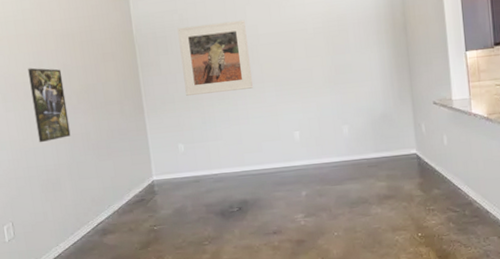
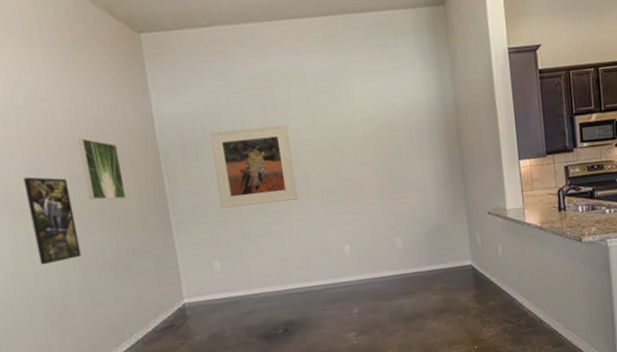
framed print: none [70,34,108,88] -> present [78,138,127,200]

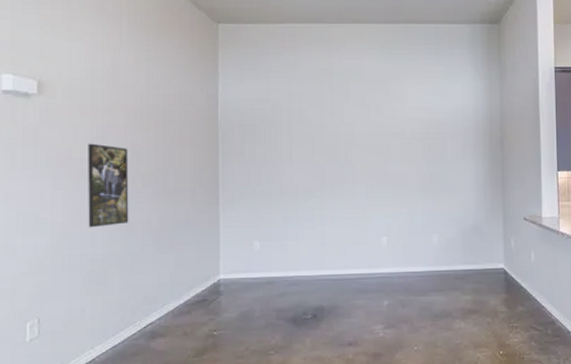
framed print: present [78,138,127,200] -> none [145,112,181,172]
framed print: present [209,124,298,208] -> none [268,117,344,190]

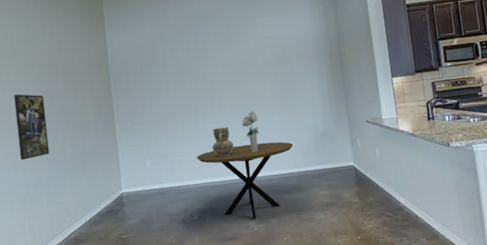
dining table: none [319,232,437,323] -> present [197,142,294,219]
ceramic jug: none [338,209,365,246] -> present [212,126,234,157]
bouquet: none [376,192,398,243] -> present [241,110,259,153]

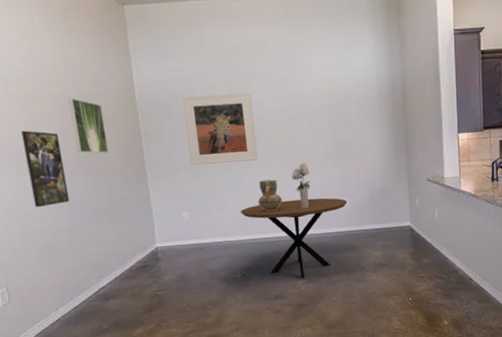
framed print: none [53,65,85,111] -> present [68,98,109,154]
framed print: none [147,52,212,117] -> present [182,92,259,165]

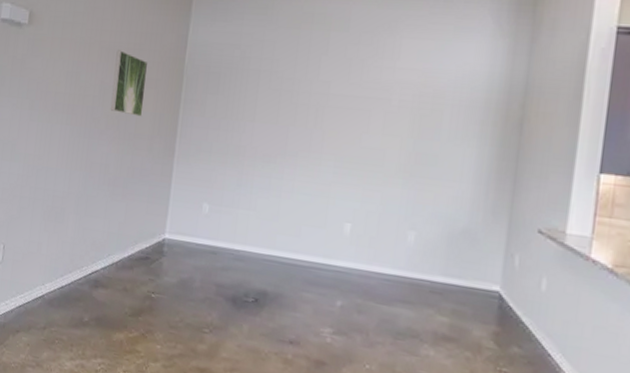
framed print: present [21,130,70,208] -> none [54,77,98,165]
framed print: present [182,92,259,165] -> none [226,66,317,157]
dining table: present [241,198,348,278] -> none [271,213,414,326]
ceramic jug: present [258,179,282,212] -> none [294,183,327,228]
bouquet: present [290,161,310,208] -> none [343,170,371,233]

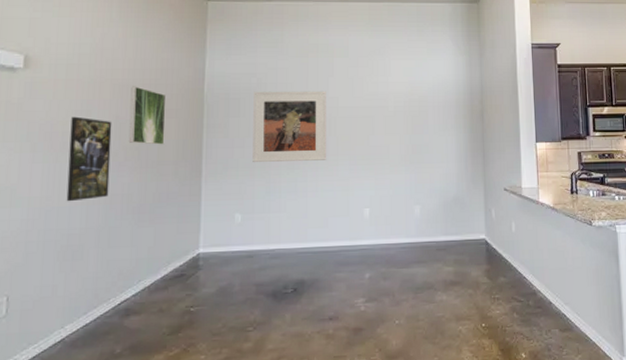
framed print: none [54,77,98,165] -> present [66,116,112,202]
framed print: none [226,66,317,157] -> present [252,91,327,162]

